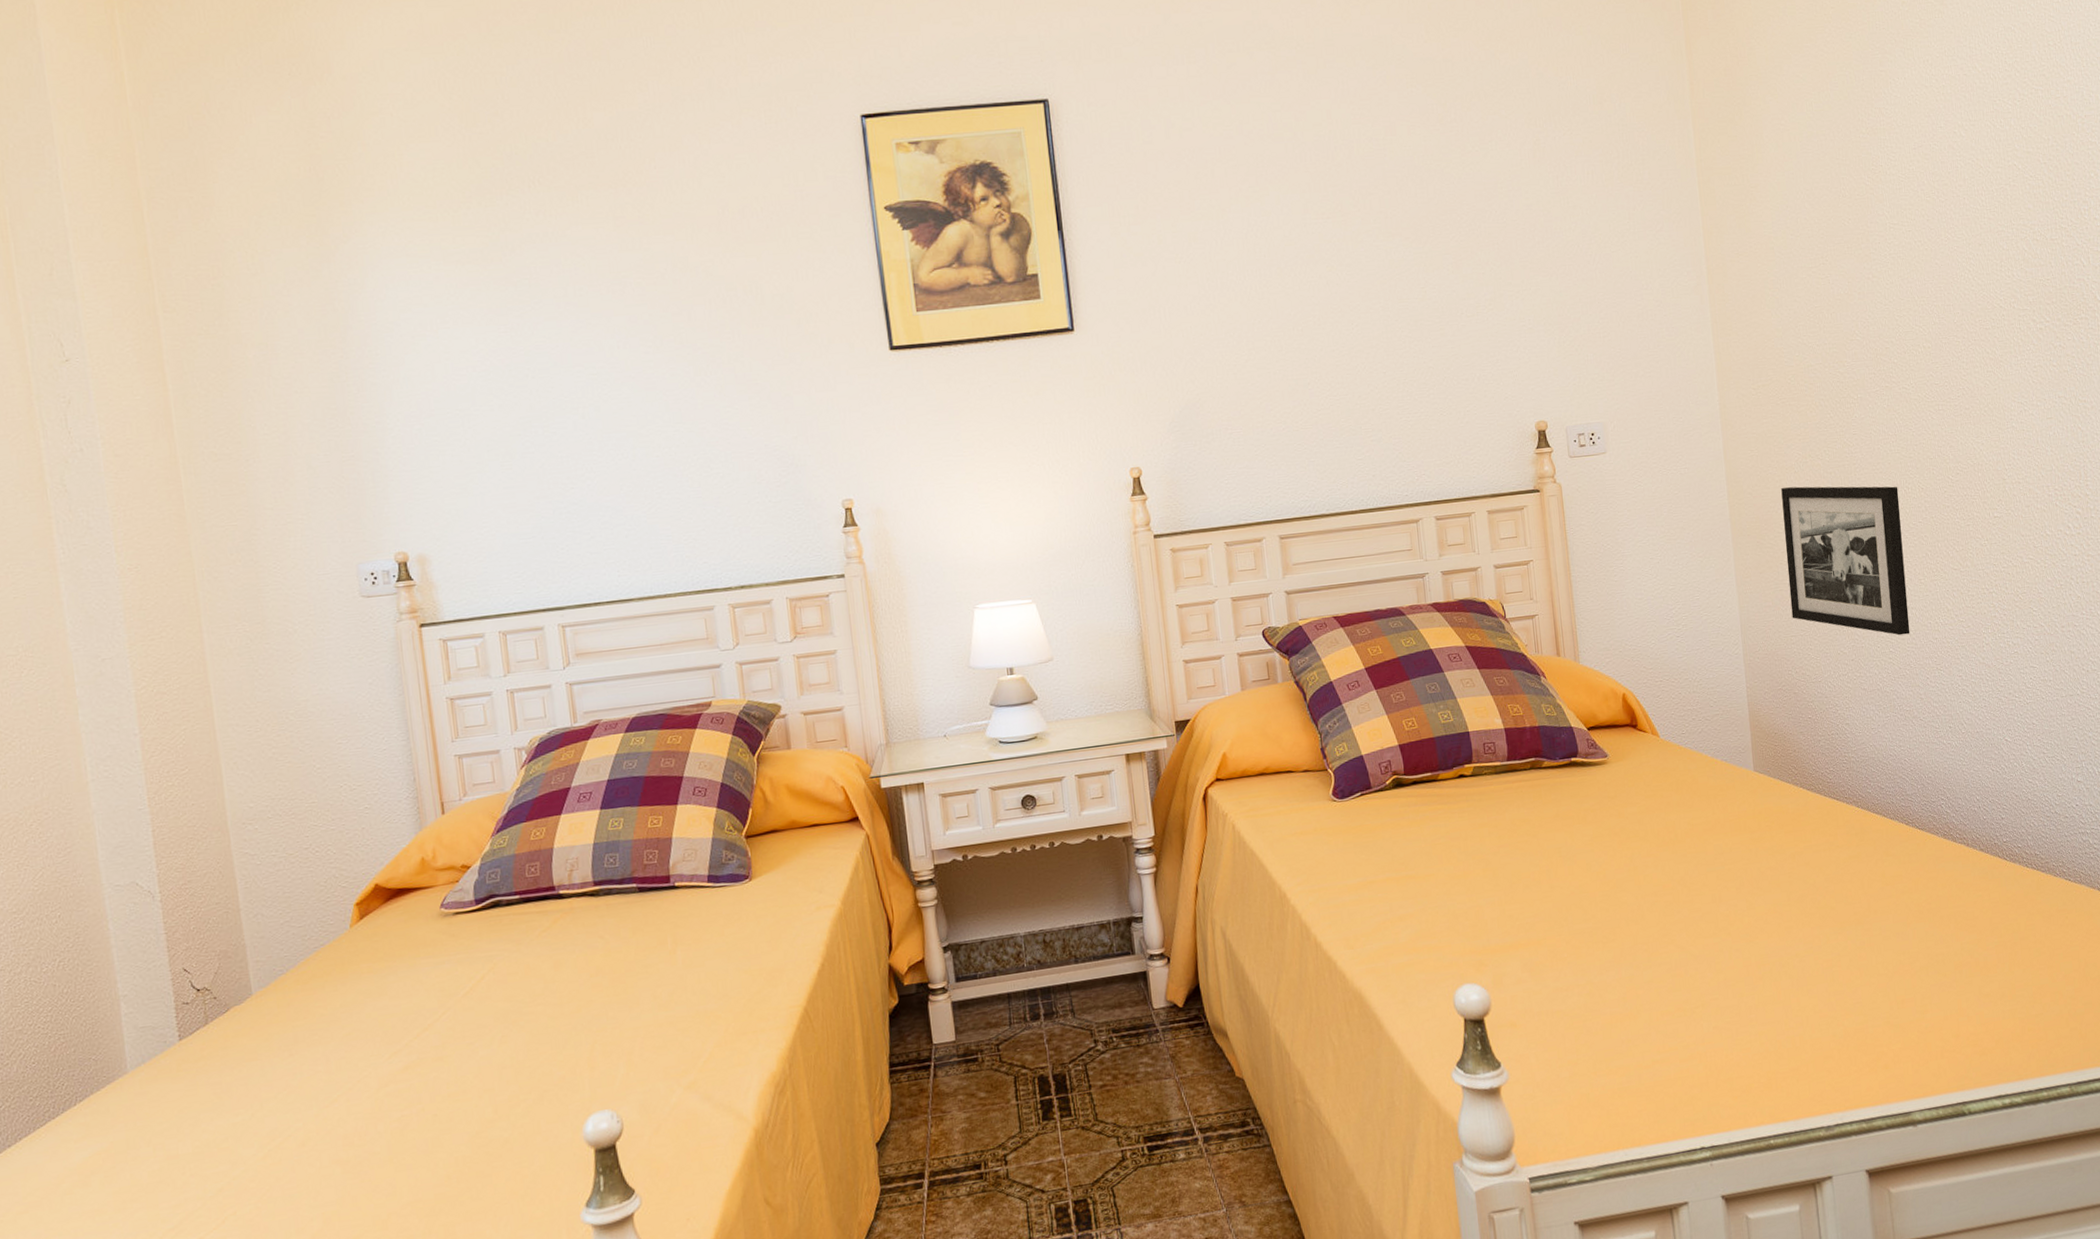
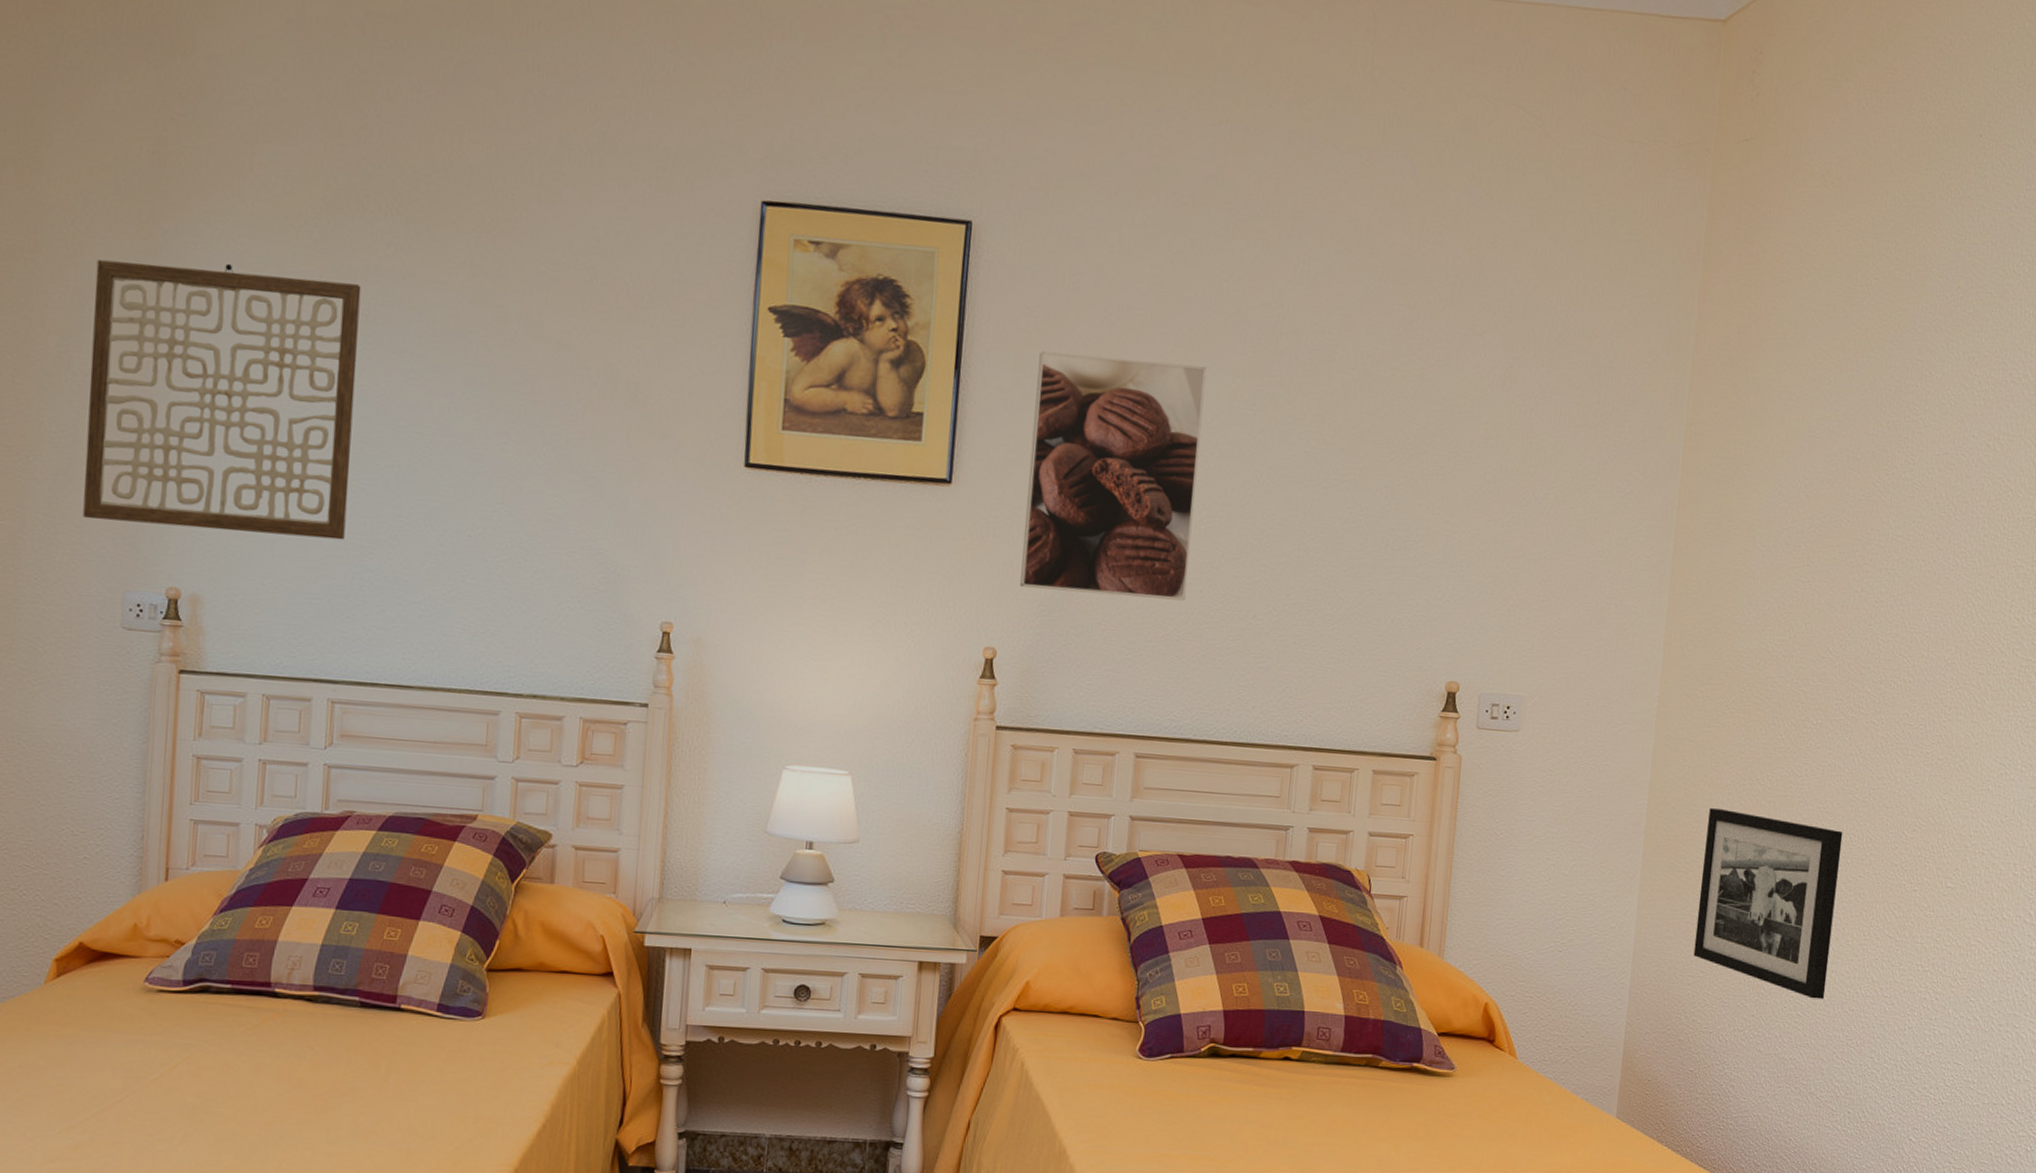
wall art: none [277,253,547,506] -> present [83,259,361,540]
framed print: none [1129,189,1297,409] -> present [1020,351,1207,601]

